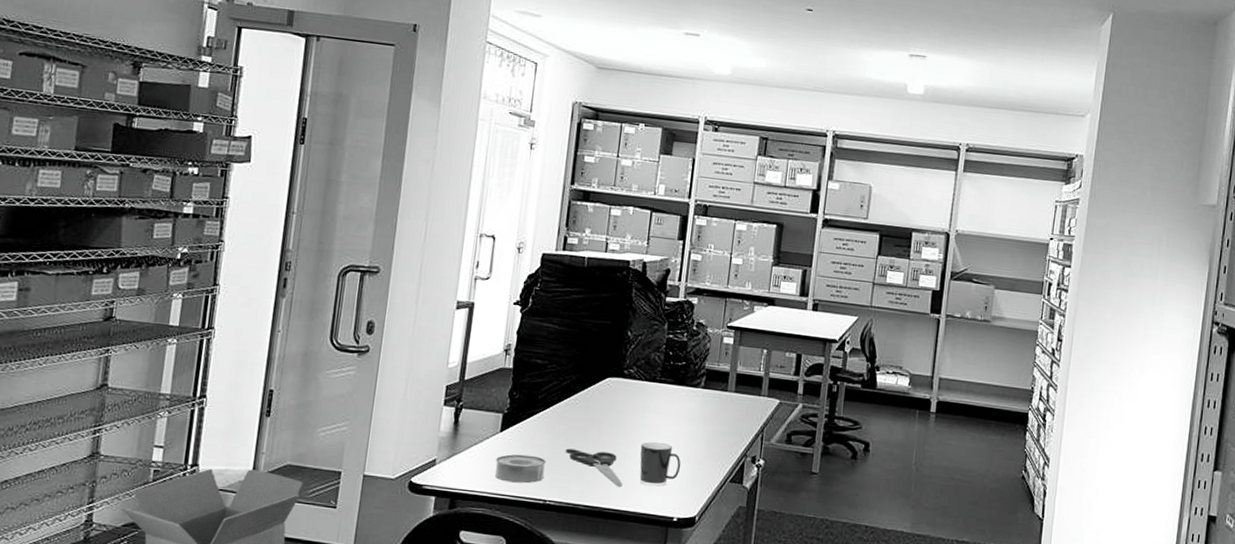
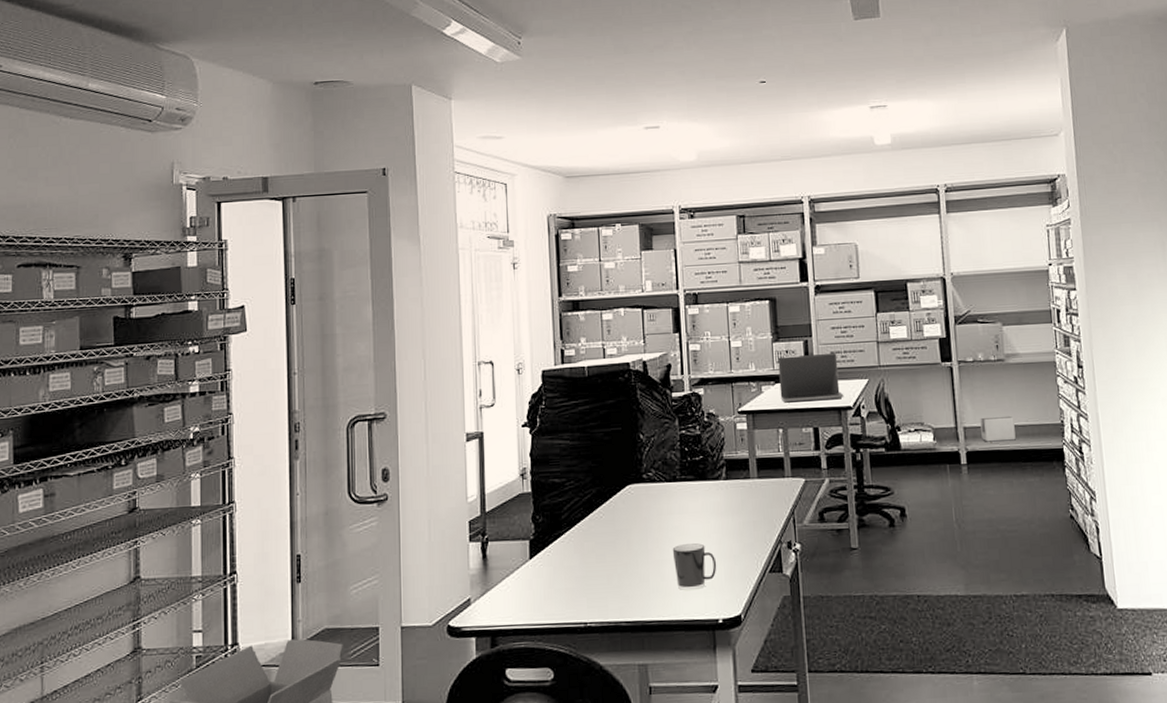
adhesive tape: present [495,454,546,484] -> none [530,578,581,610]
scissors: present [565,448,623,486] -> none [597,562,661,596]
laptop computer: none [770,281,833,332] -> present [778,352,844,403]
box: none [954,371,988,398] -> present [980,415,1016,442]

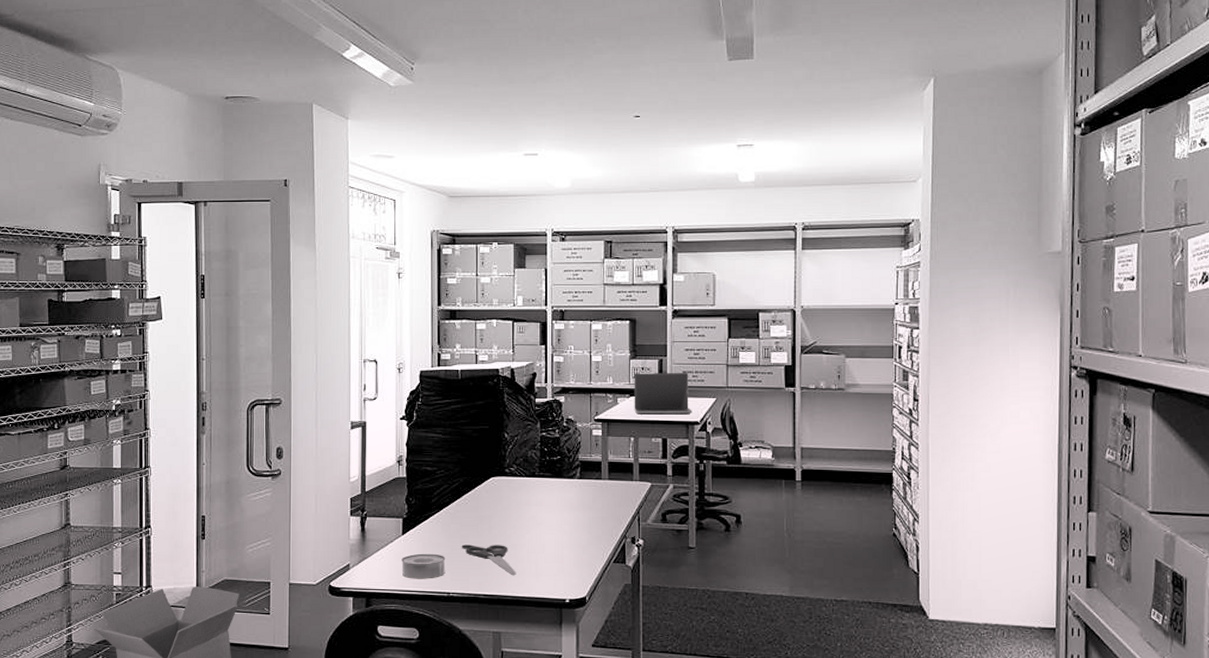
adhesive tape: none [530,578,581,610] -> present [401,553,446,579]
scissors: none [597,562,661,596] -> present [461,544,516,575]
mug: present [672,543,717,591] -> none [528,532,567,573]
box: present [980,415,1016,442] -> none [817,440,849,463]

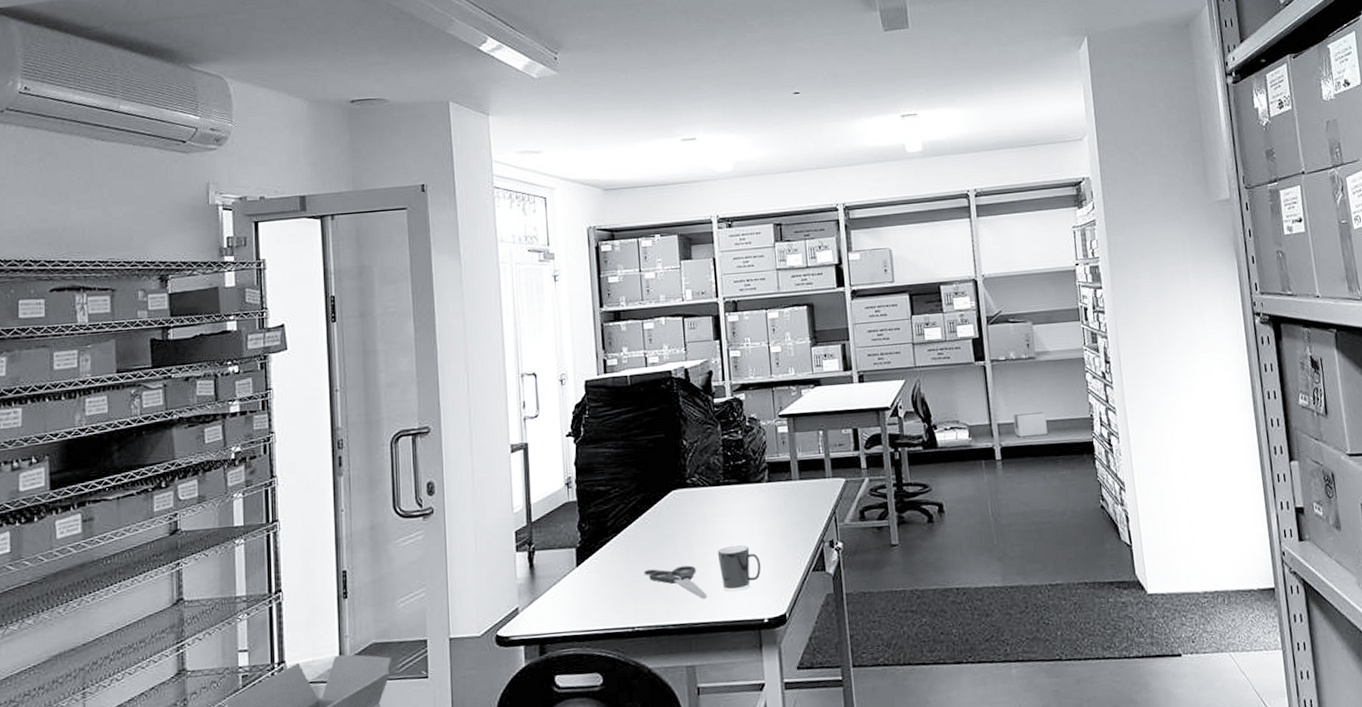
adhesive tape: present [401,553,446,579] -> none [577,584,628,617]
mug: none [528,532,567,573] -> present [717,545,761,592]
laptop computer: present [634,372,692,415] -> none [817,355,882,405]
box: none [817,440,849,463] -> present [1013,411,1048,438]

